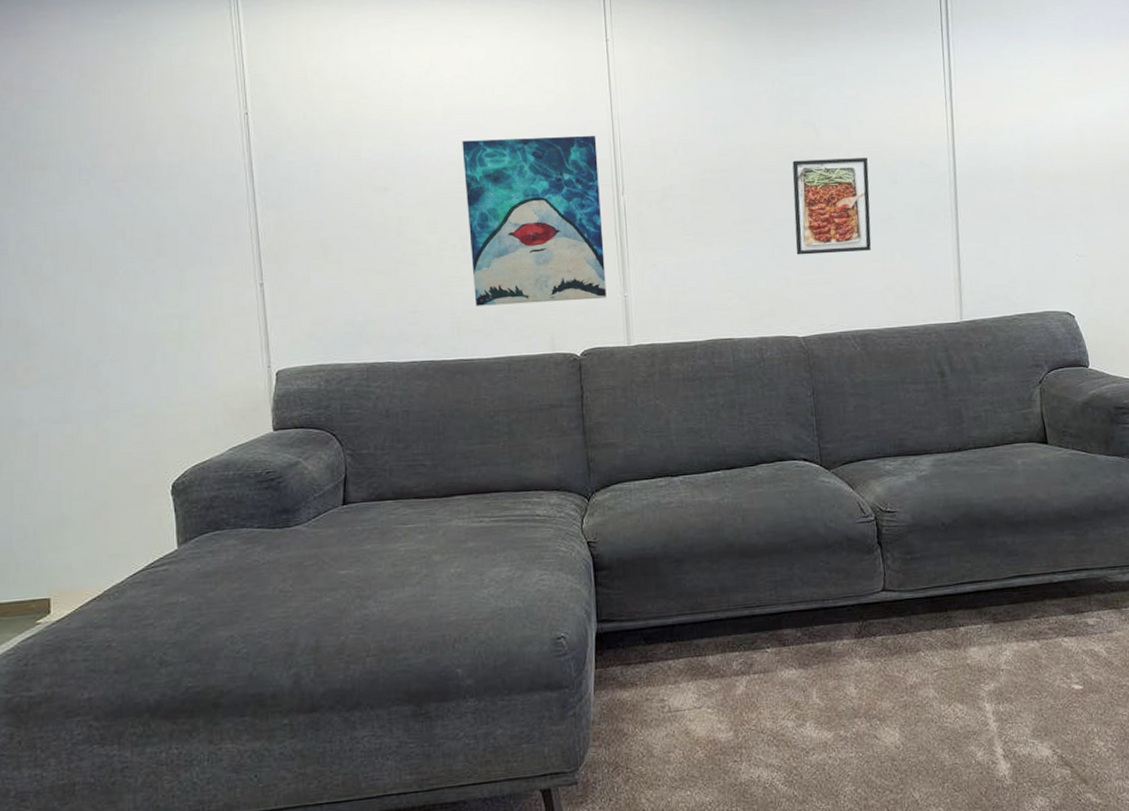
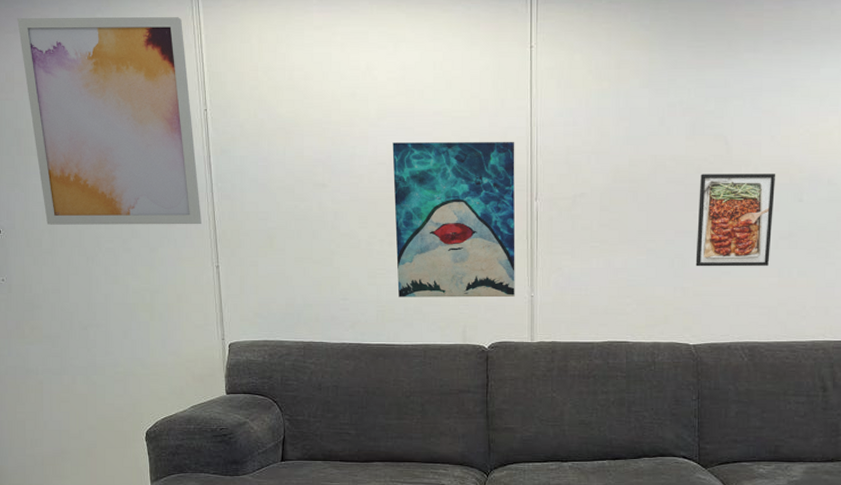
wall art: none [19,17,242,248] -> present [17,17,201,225]

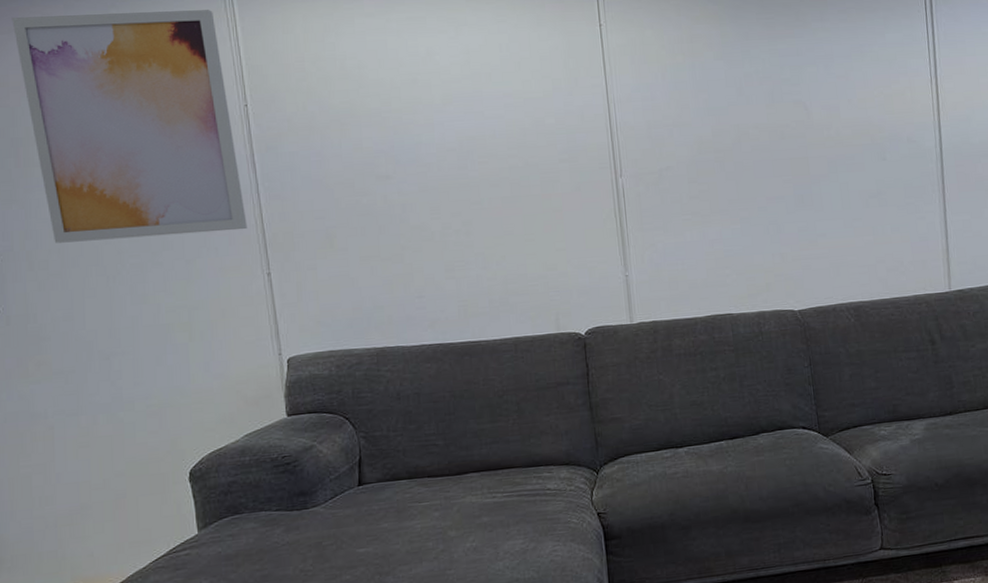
wall art: present [392,141,516,298] -> none [461,119,608,289]
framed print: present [695,174,776,267] -> none [784,135,863,232]

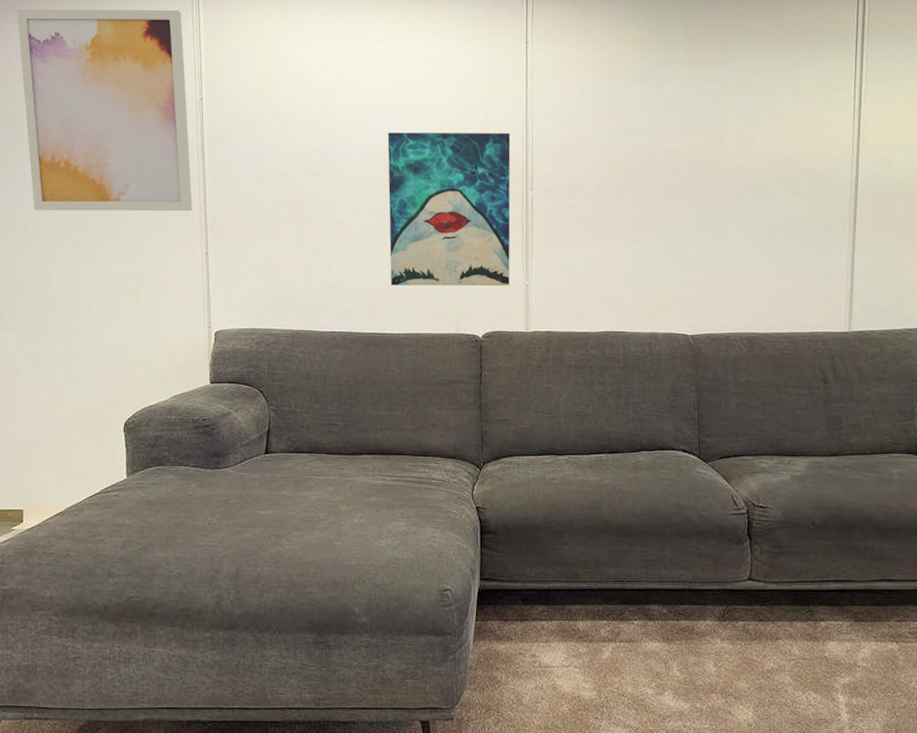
wall art: none [461,119,608,289] -> present [387,132,511,287]

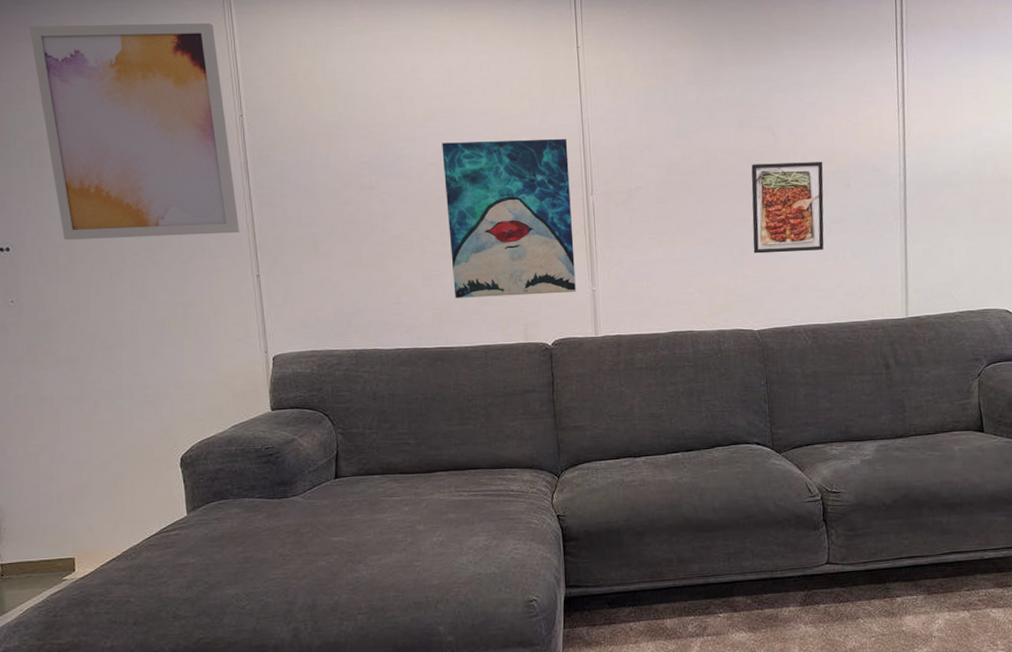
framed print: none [692,166,771,258] -> present [751,162,824,254]

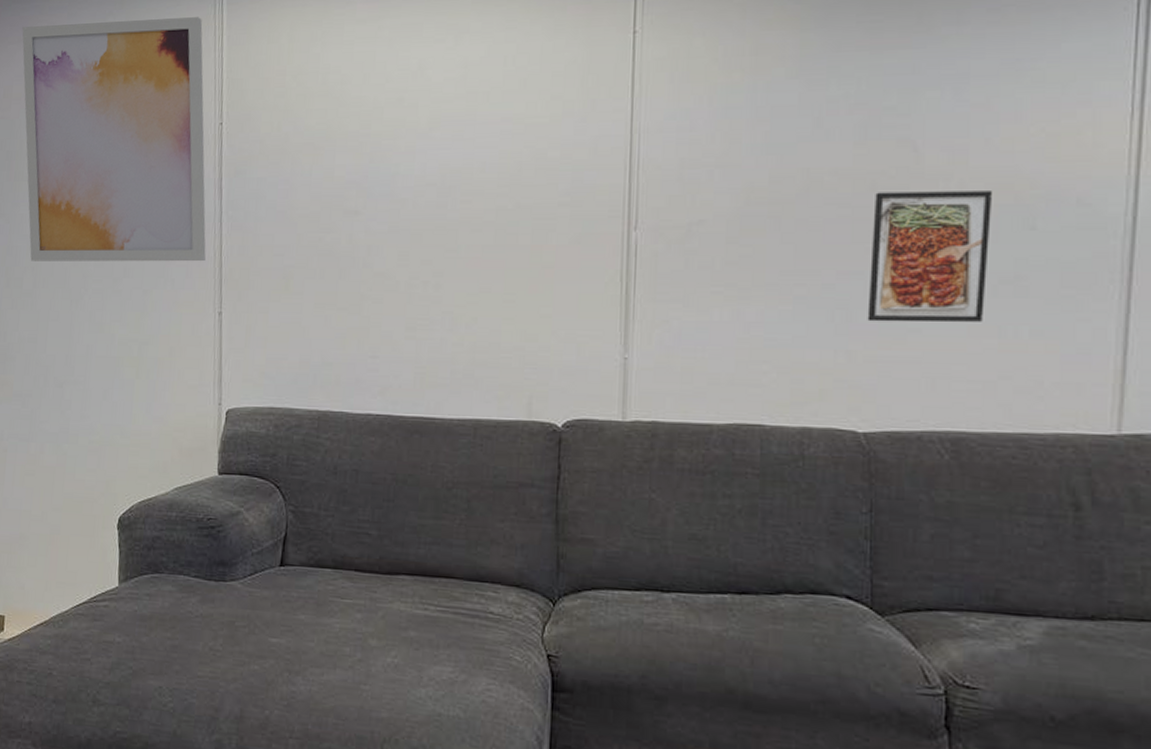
wall art: present [442,138,576,298] -> none [443,153,609,360]

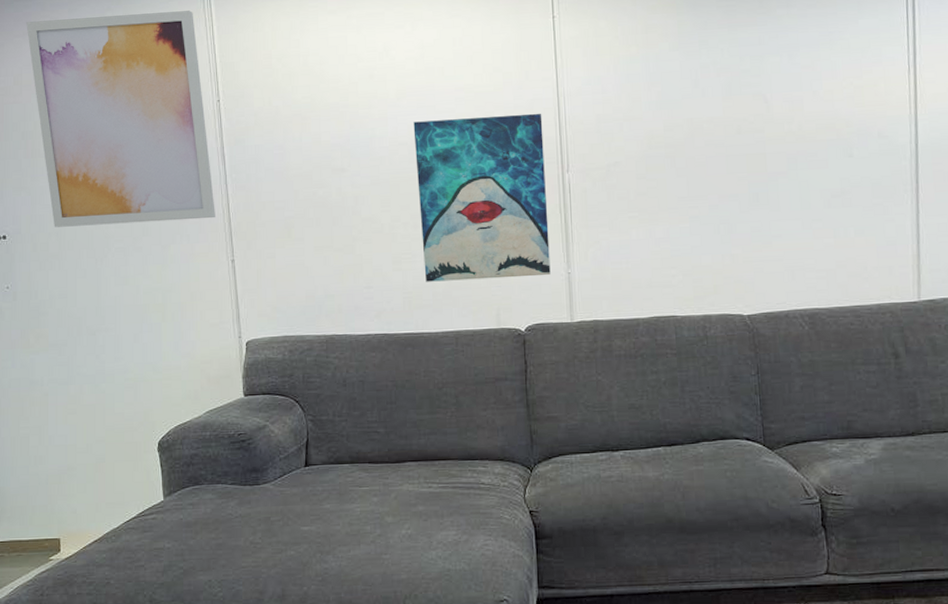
wall art: none [443,153,609,360] -> present [413,113,551,282]
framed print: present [867,191,993,323] -> none [740,130,823,232]

